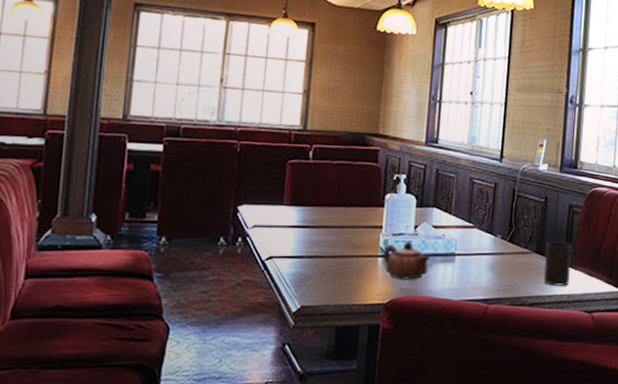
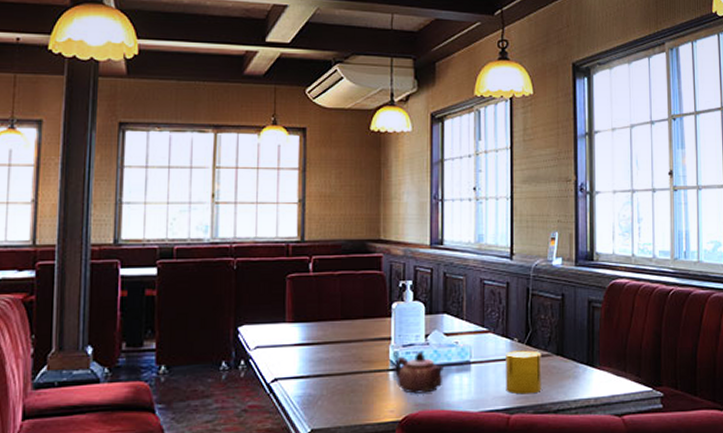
cup: none [486,246,522,287] -> present [506,350,542,395]
cup: present [544,241,572,286] -> none [567,340,595,389]

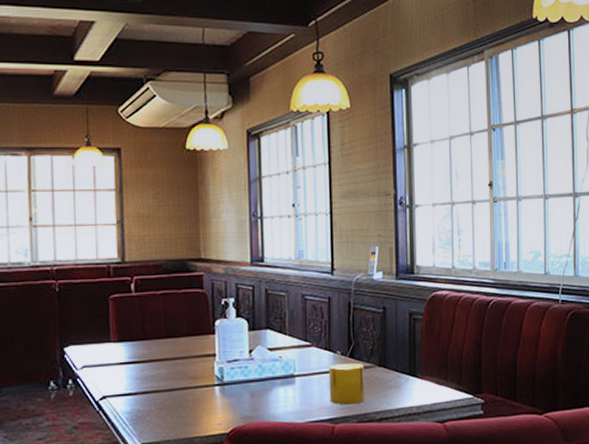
teapot: present [395,351,443,394] -> none [221,366,268,407]

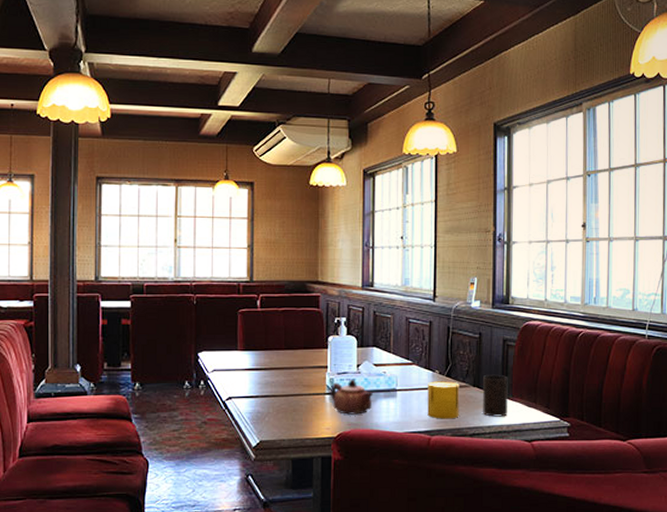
teapot: none [221,366,268,407] -> present [331,379,373,415]
cup: none [389,351,417,399] -> present [483,374,508,417]

